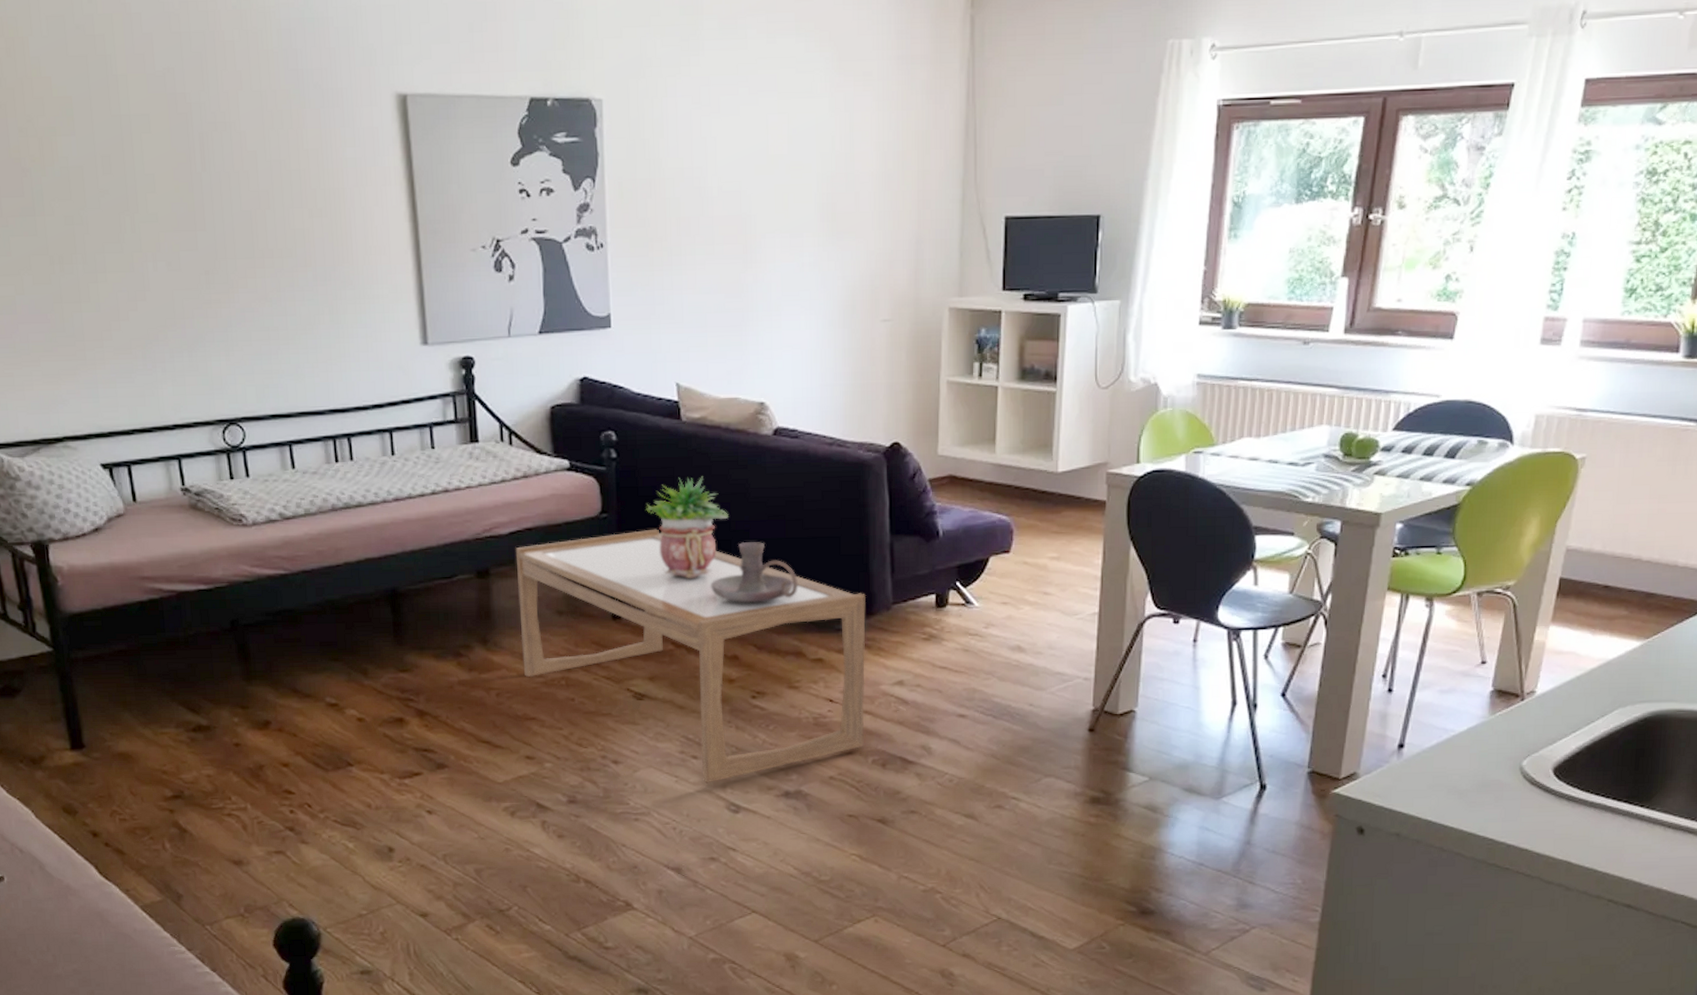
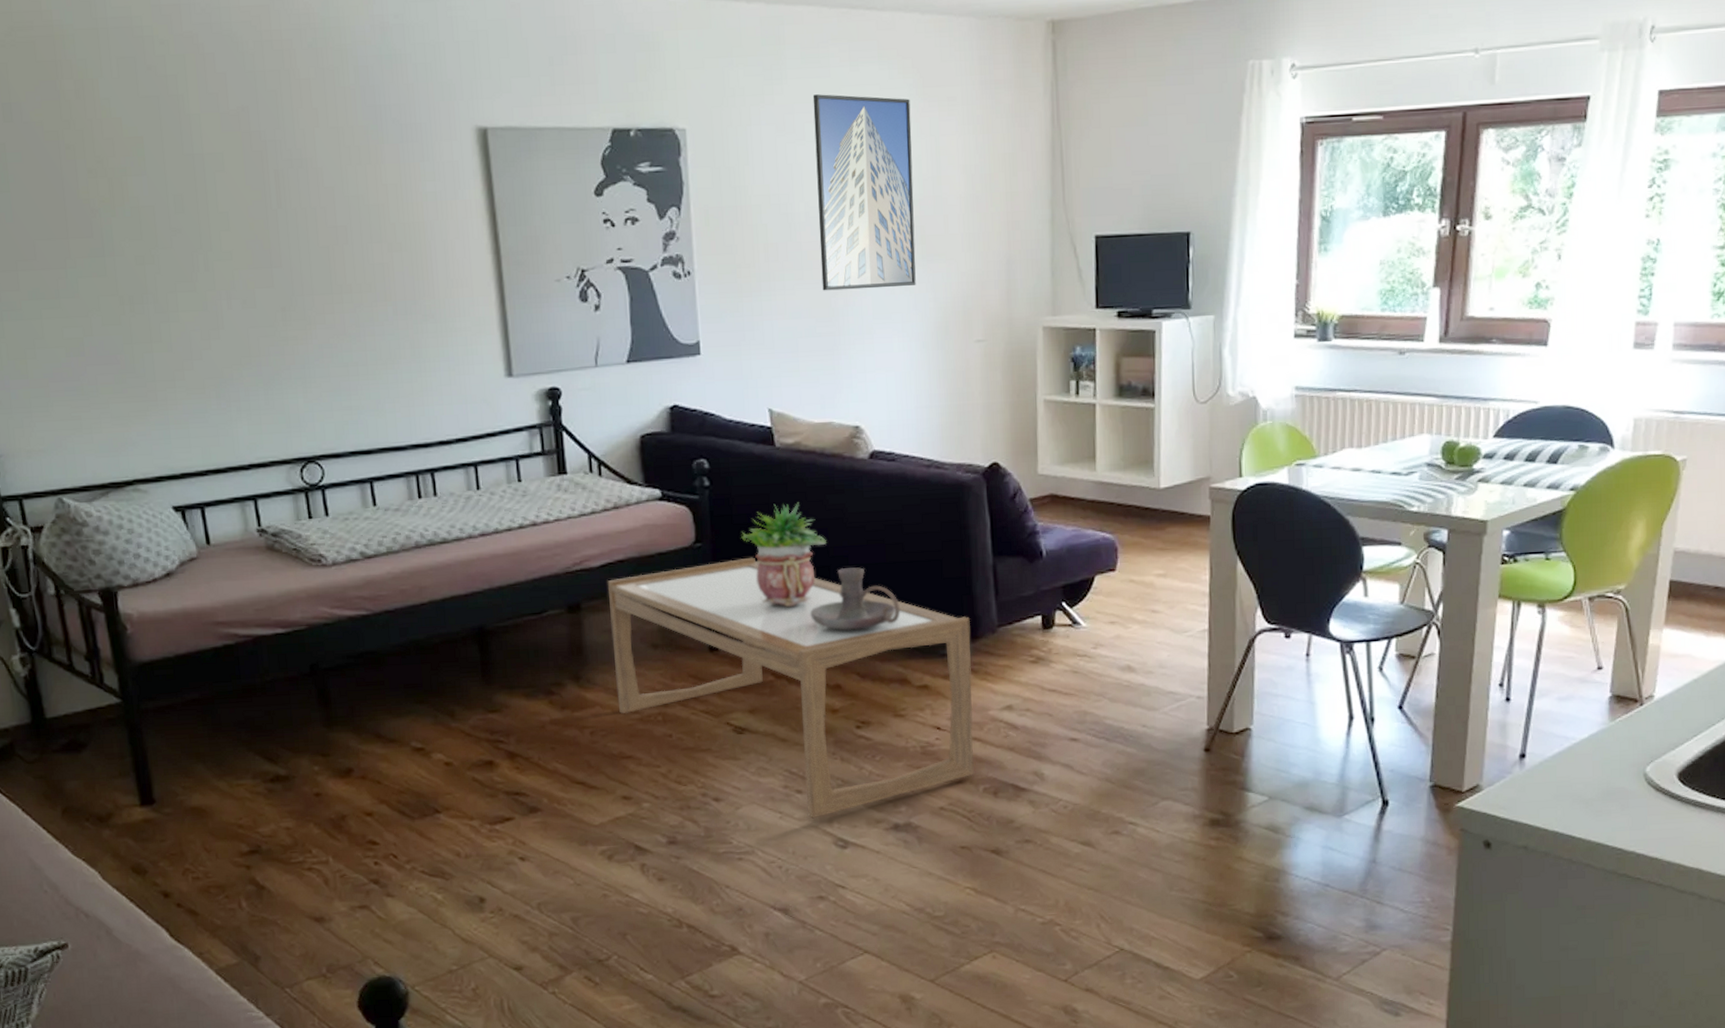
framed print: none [729,66,826,267] -> present [812,94,916,291]

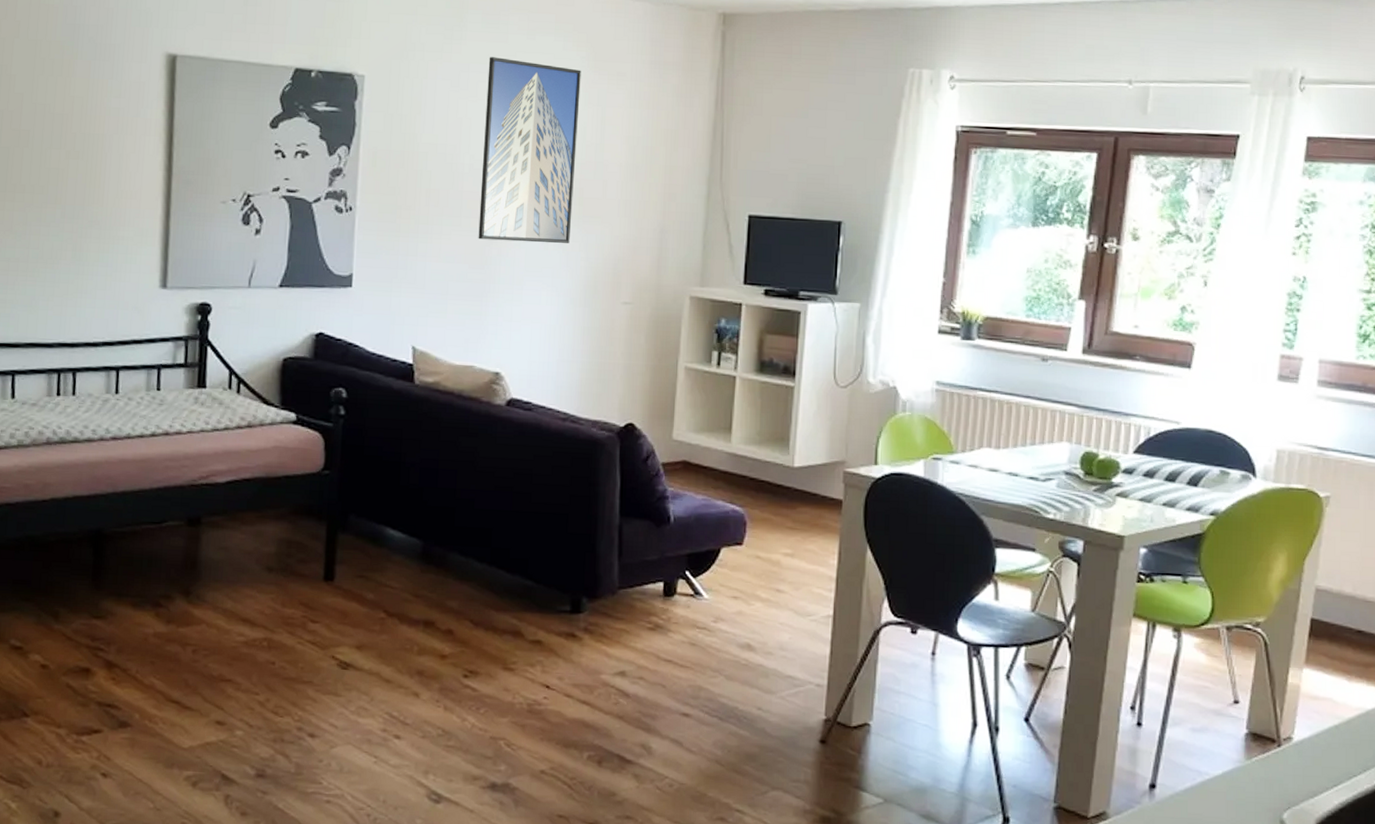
coffee table: present [607,557,974,819] -> none [224,490,591,767]
potted plant: present [741,502,827,607] -> none [370,440,455,544]
candle holder: present [810,567,901,630] -> none [430,512,521,576]

